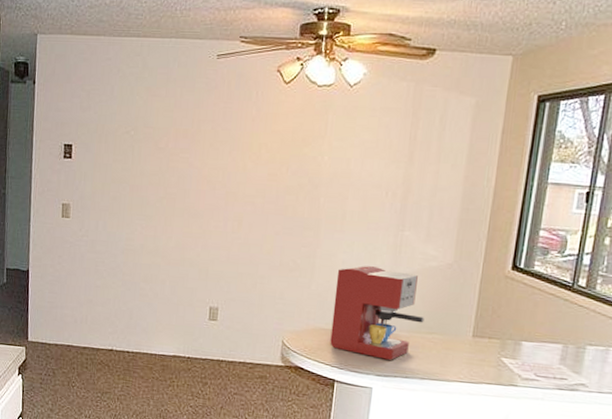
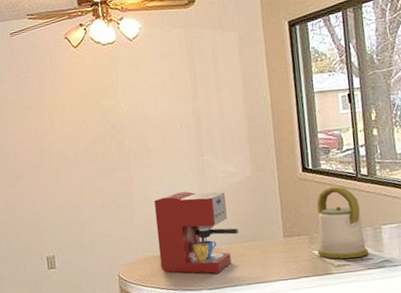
kettle: none [506,292,568,375] -> present [314,186,369,259]

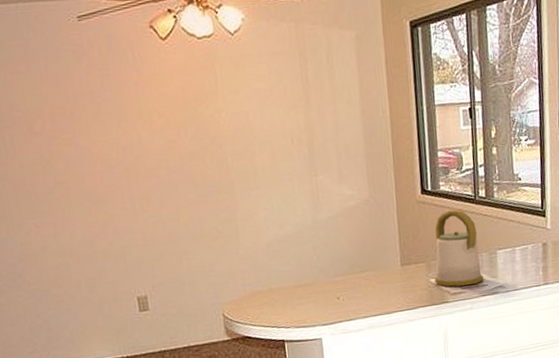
coffee maker: present [154,191,239,274] -> none [262,217,355,309]

